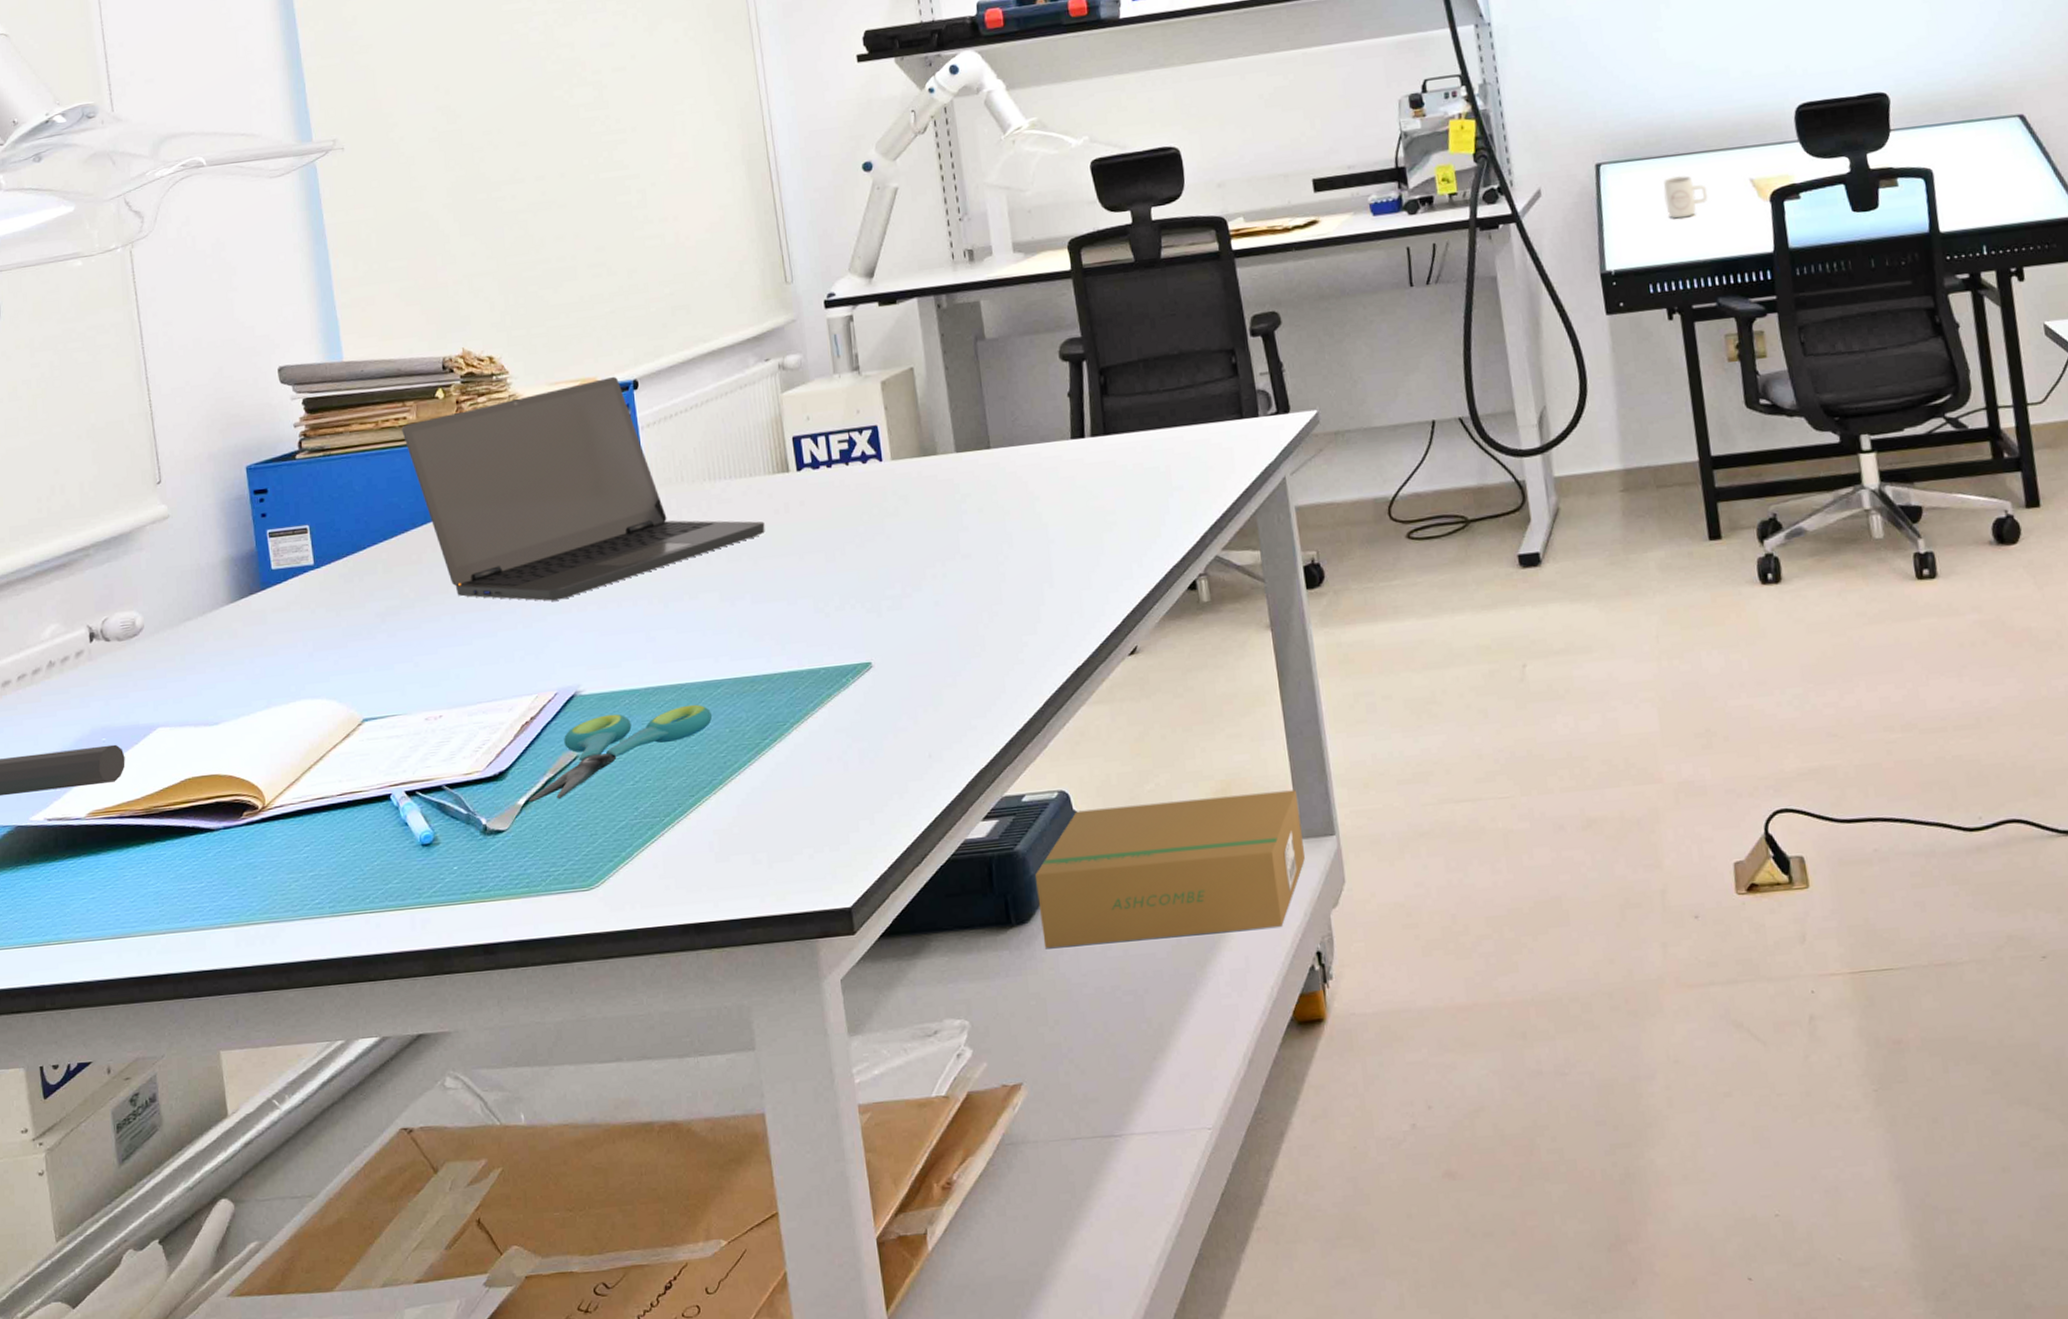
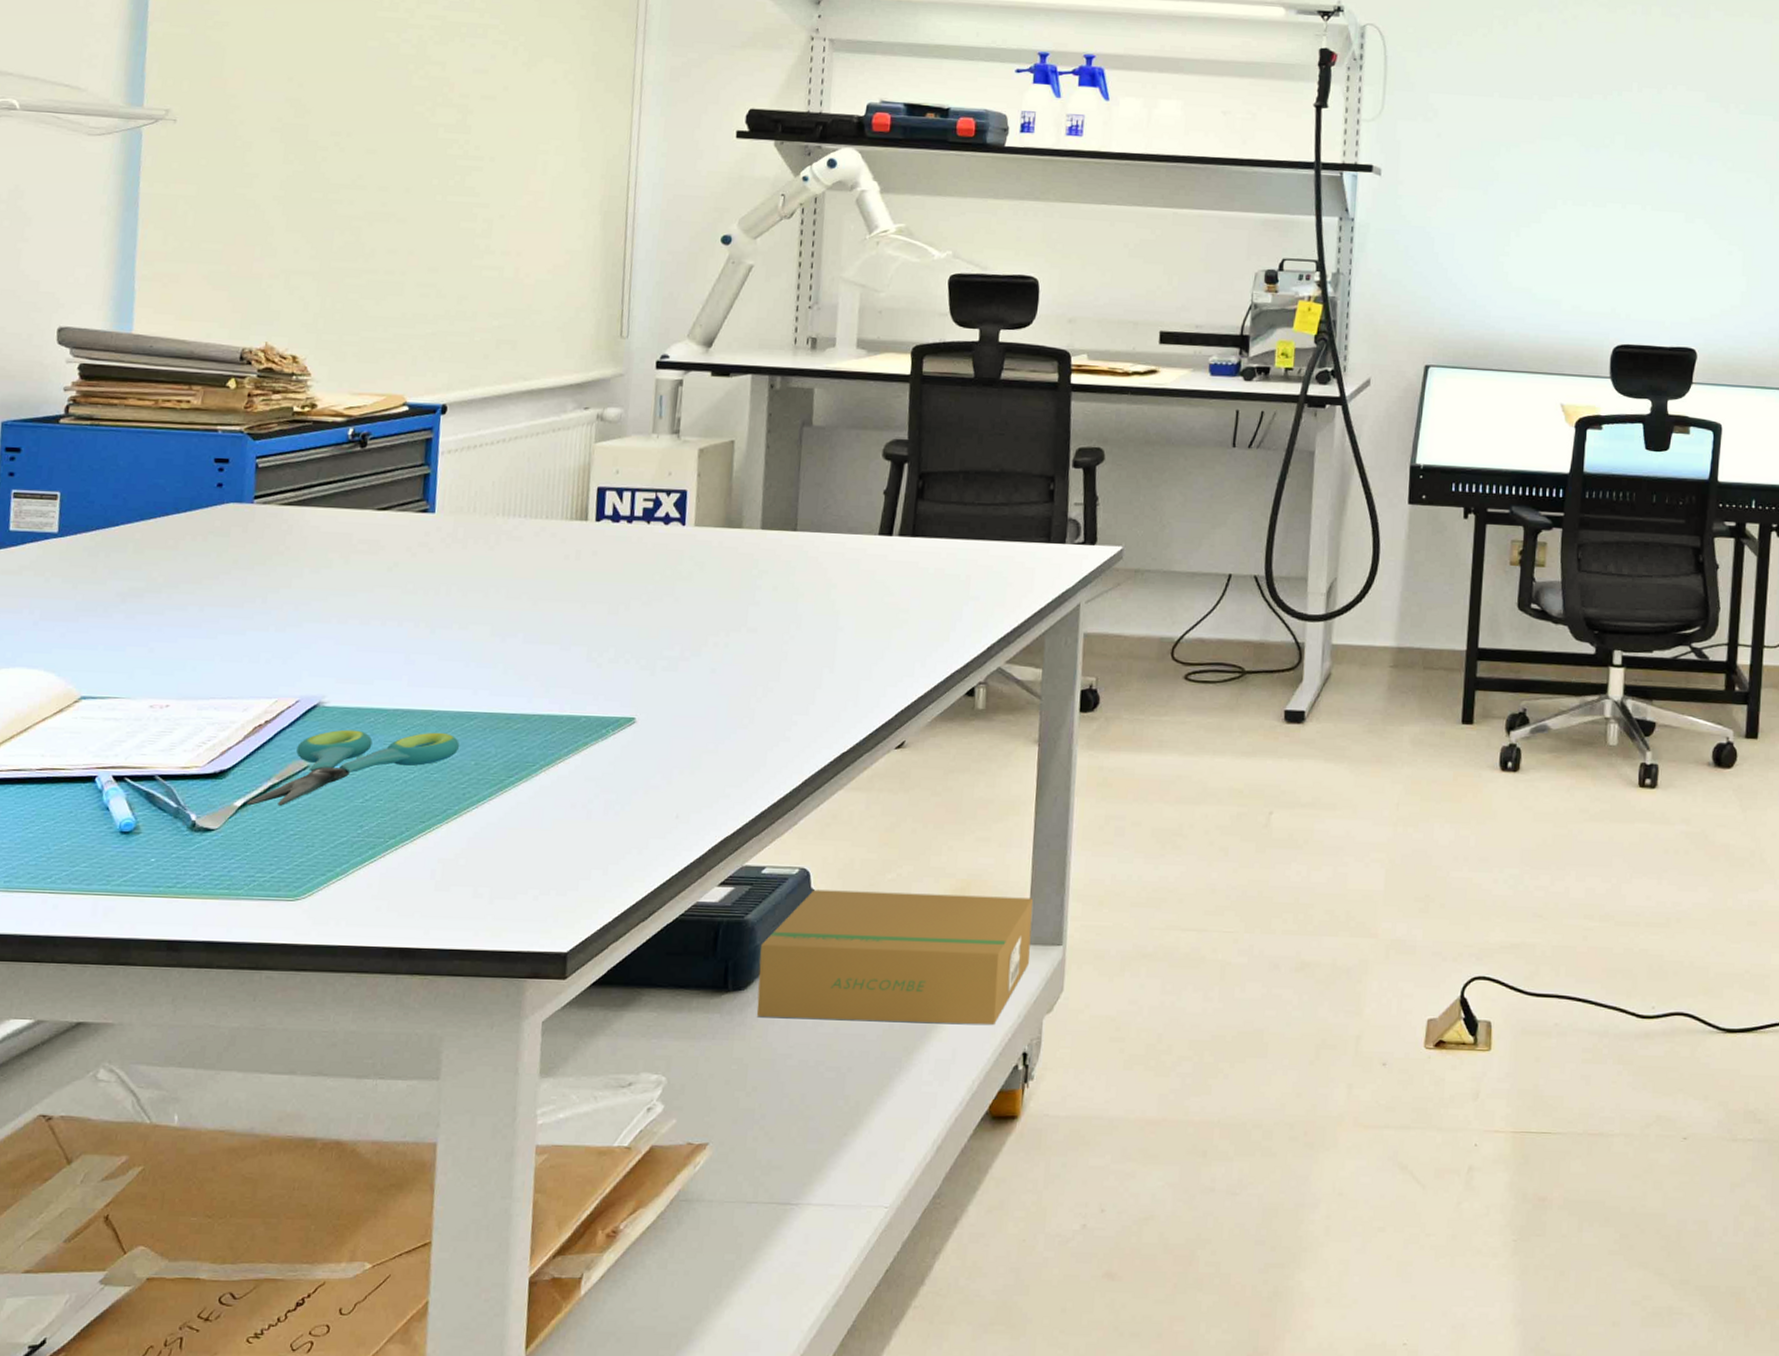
laptop: present [401,376,765,601] -> none [182,397,552,609]
mug: present [1663,175,1708,219] -> none [1480,389,1521,429]

